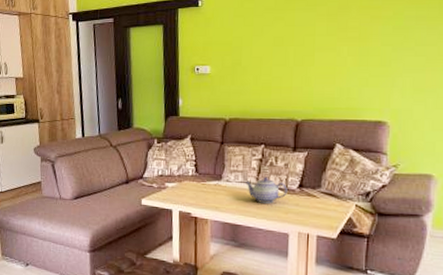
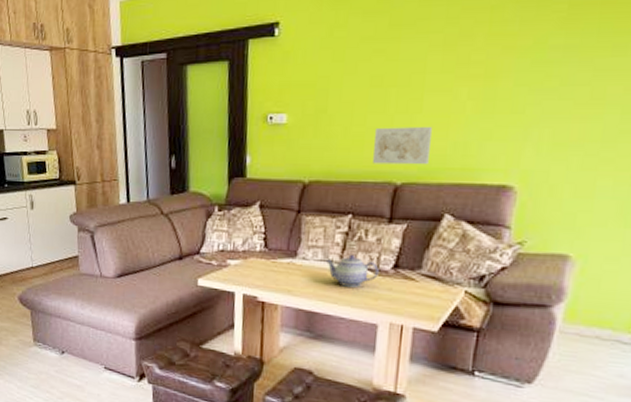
wall art: none [279,75,322,106] -> present [373,126,432,165]

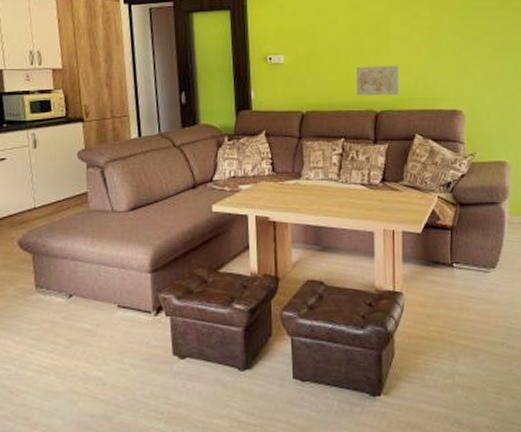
teapot: present [325,254,379,287] -> none [326,172,370,201]

